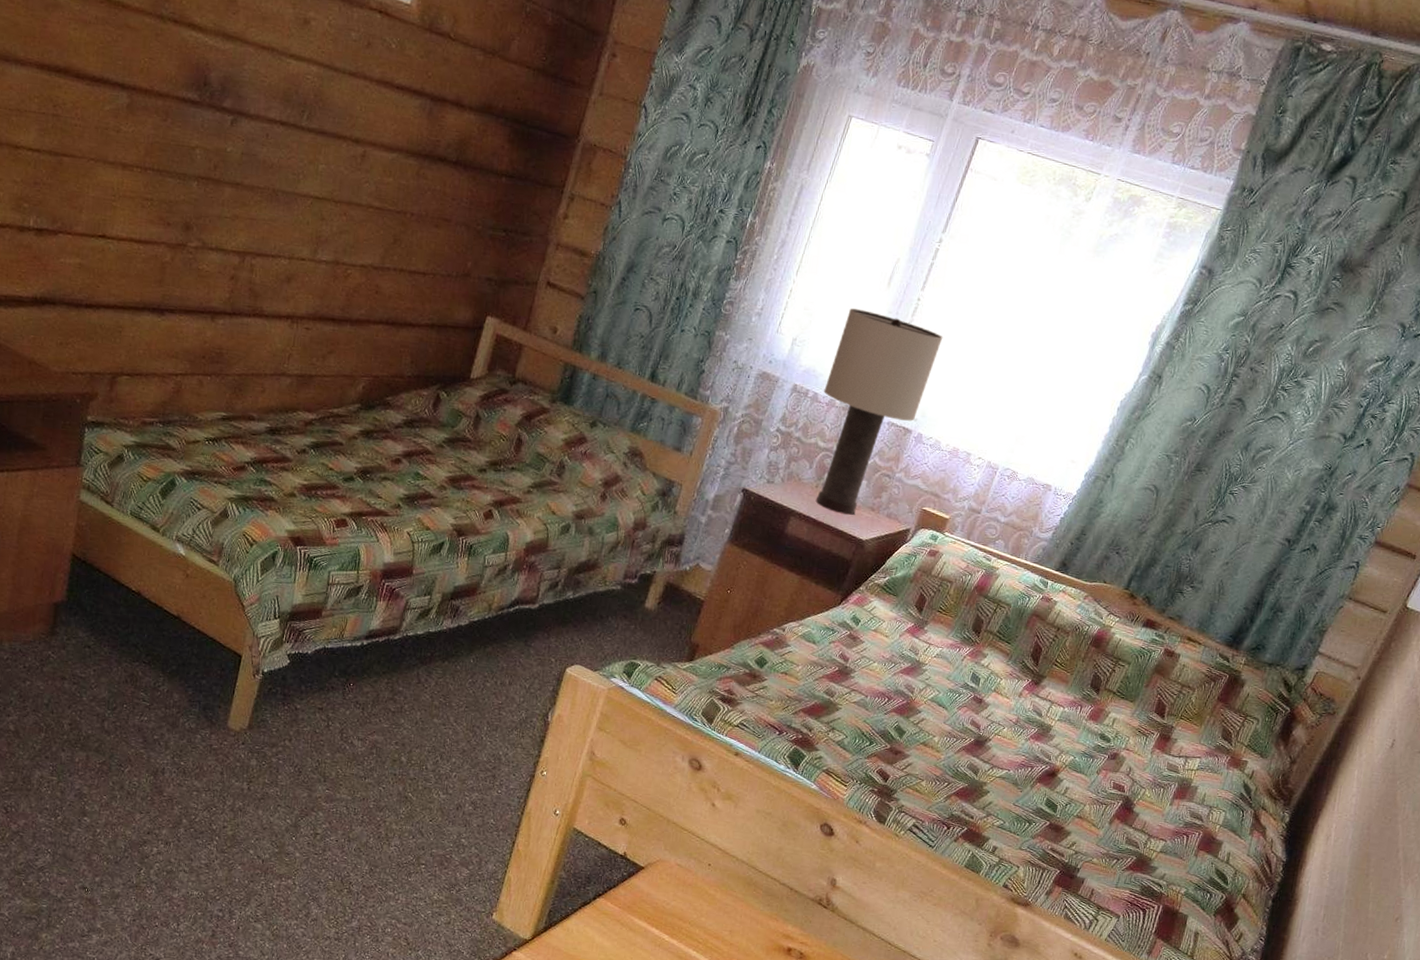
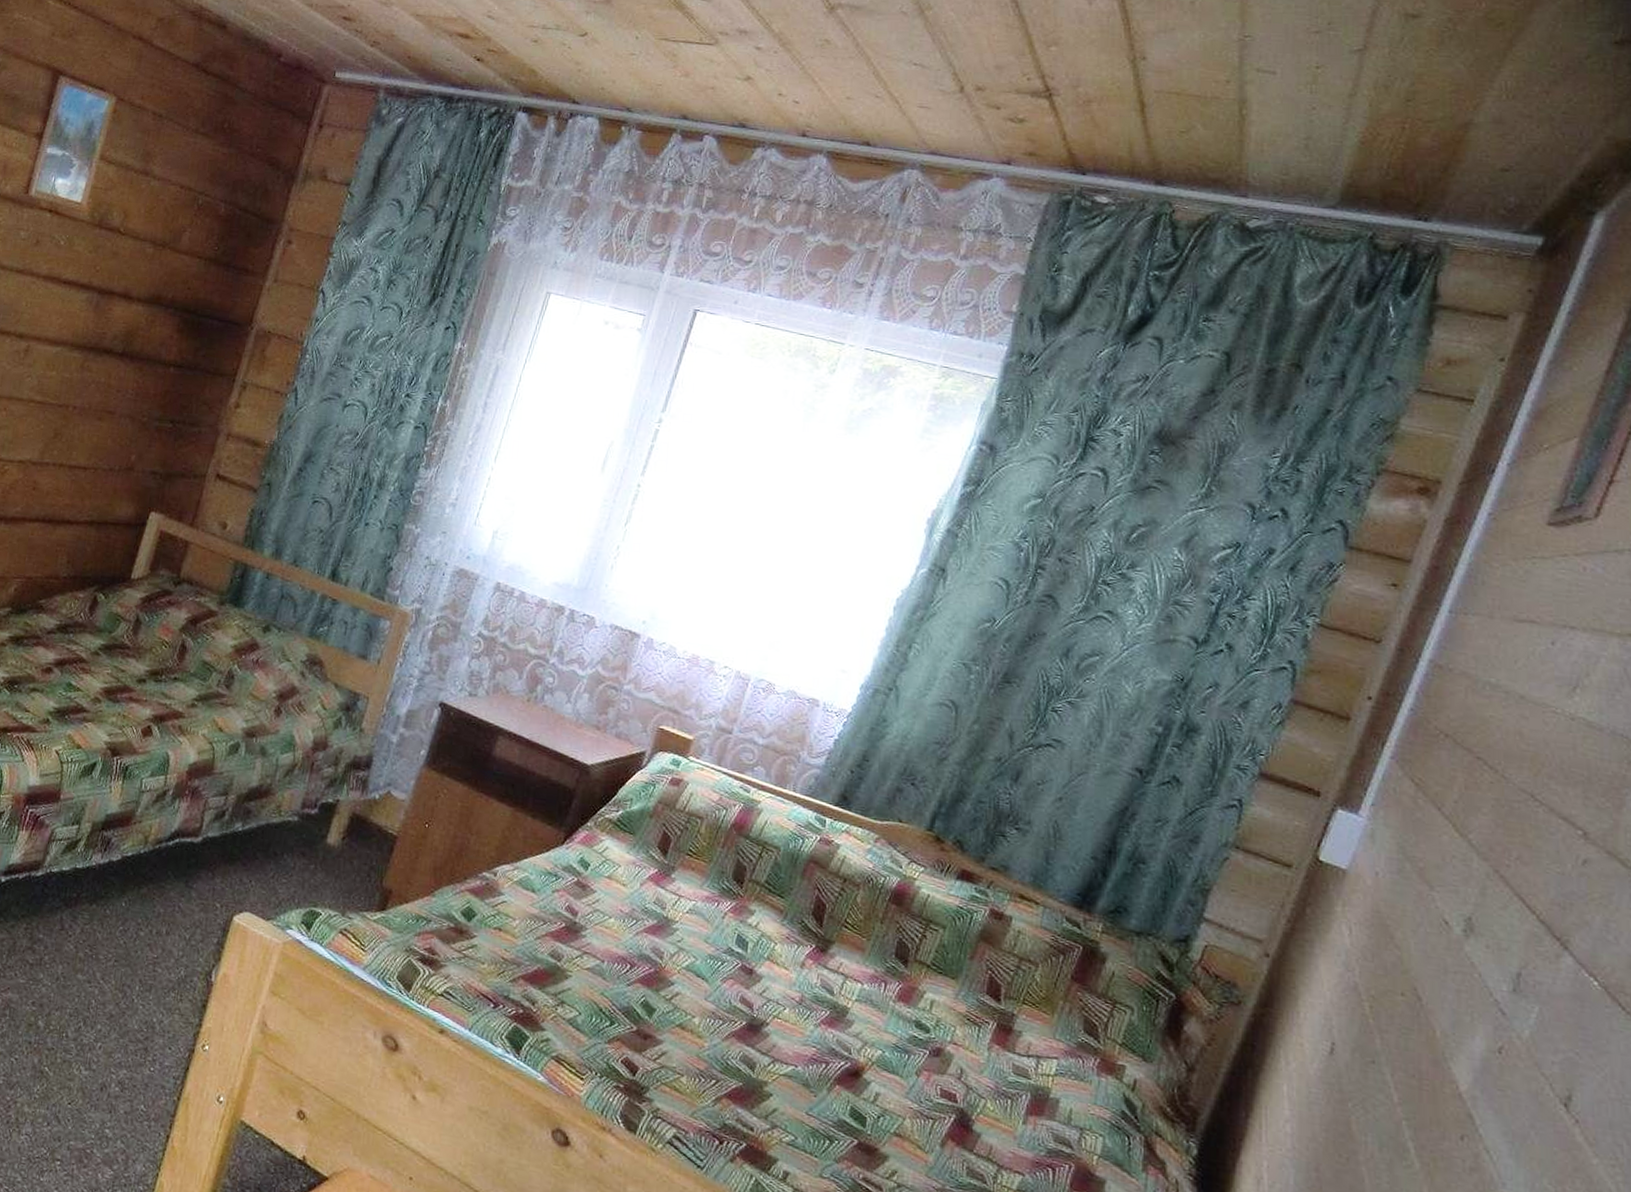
lamp: present [815,308,943,515] -> none [527,497,671,735]

